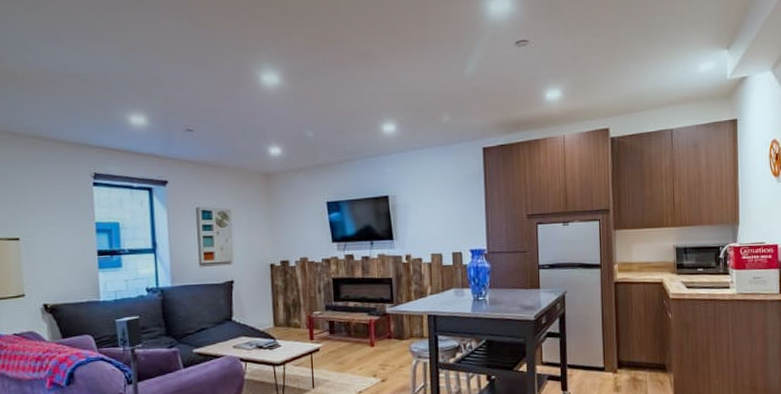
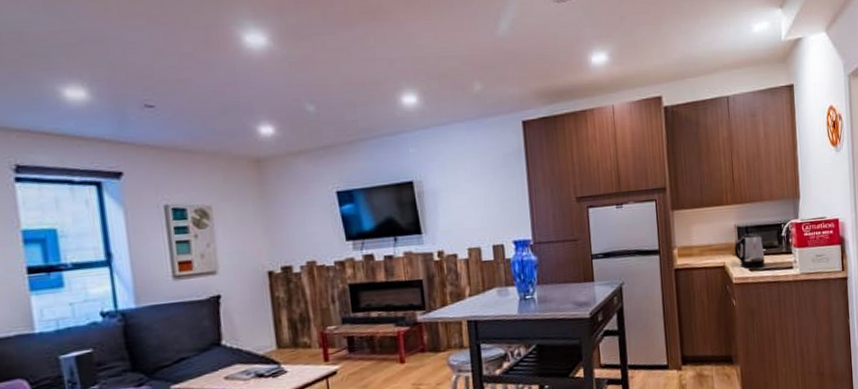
kettle: none [672,254,702,286] -> present [734,234,765,269]

